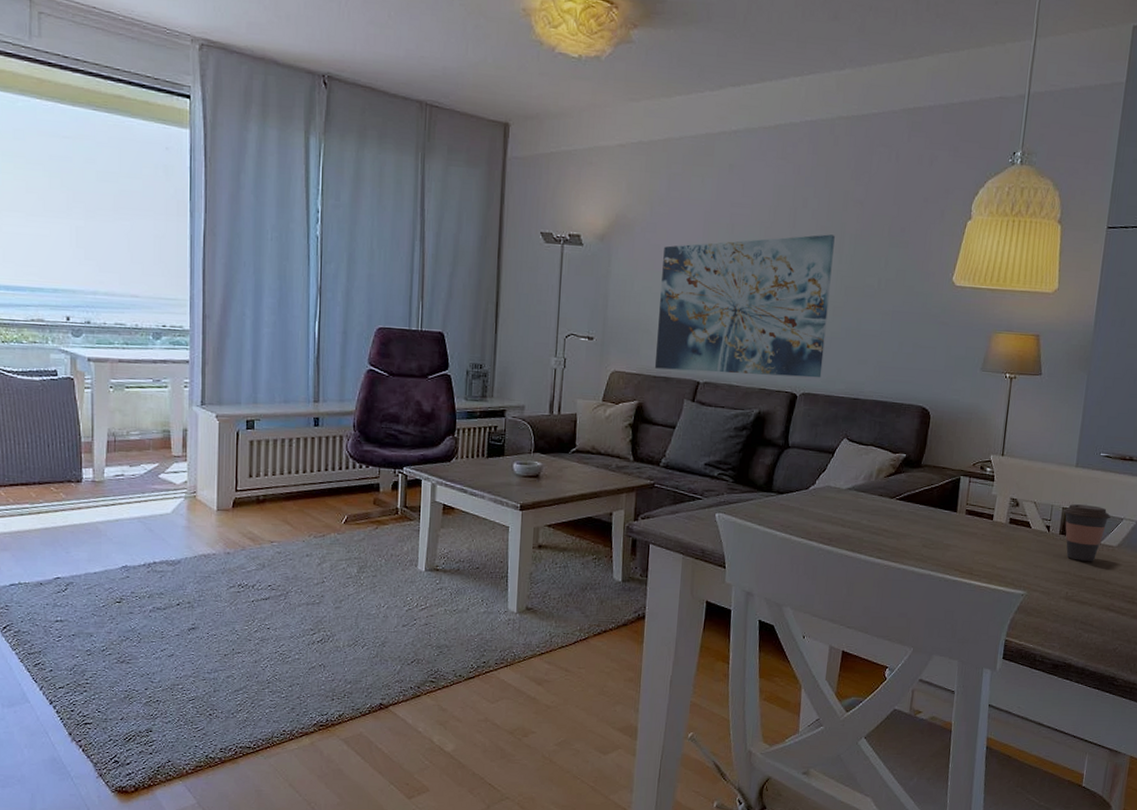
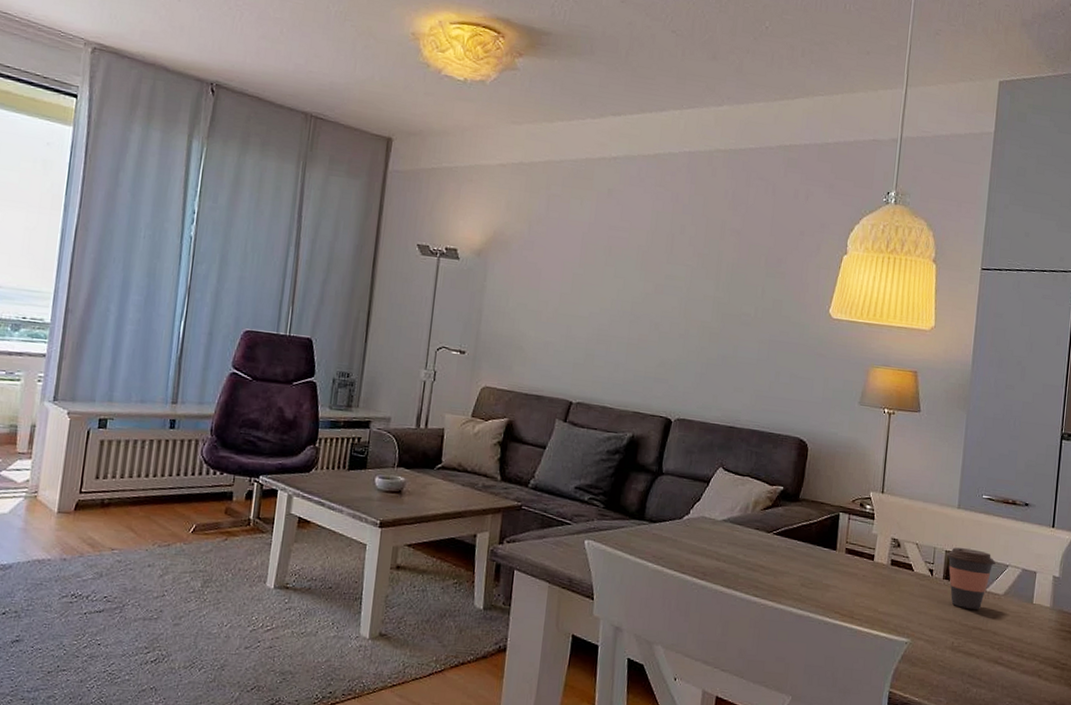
wall art: present [654,234,835,378] -> none [526,261,712,404]

